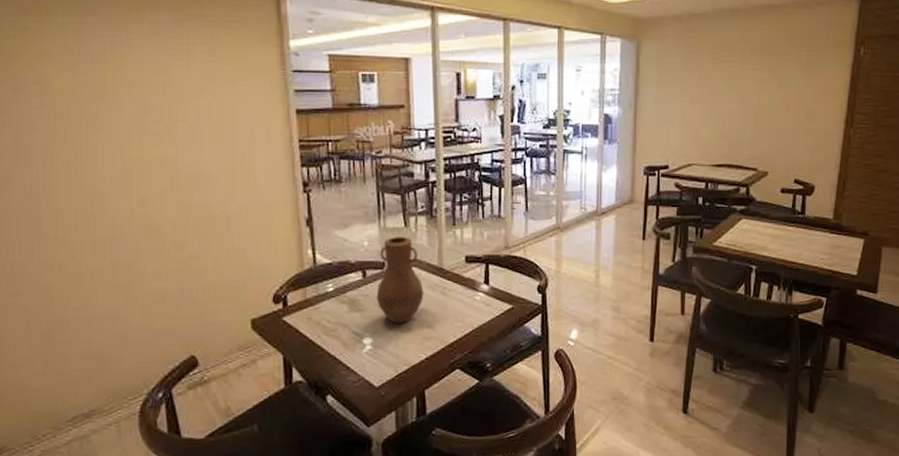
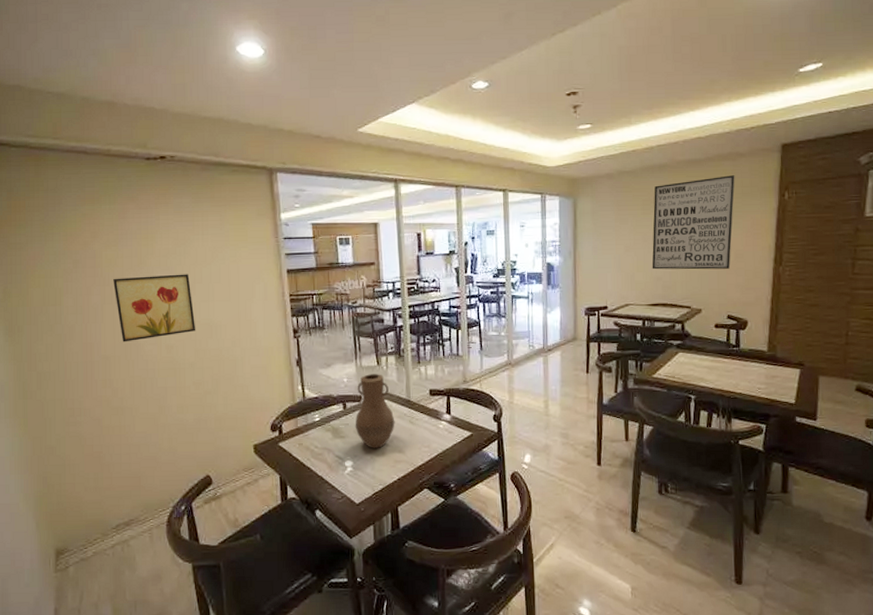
wall art: none [68,109,179,193] -> present [113,274,196,342]
wall art: none [718,25,811,129] -> present [652,175,735,270]

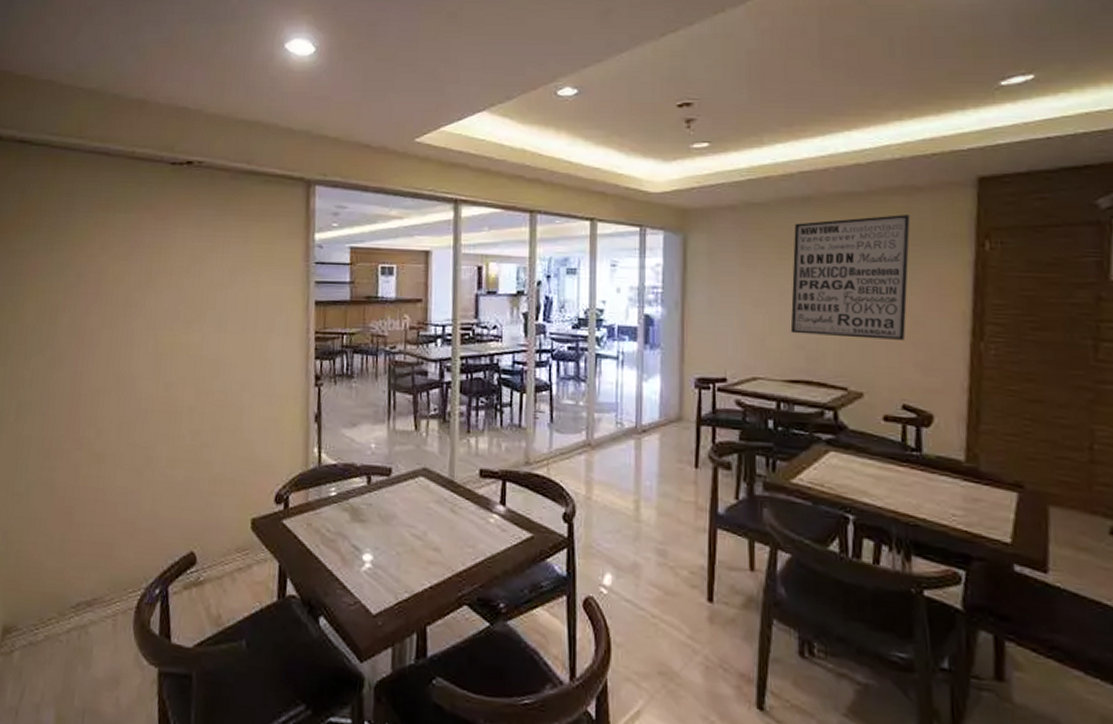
wall art: present [113,274,196,342] -> none [115,297,202,375]
vase: present [355,374,395,448] -> none [379,441,432,542]

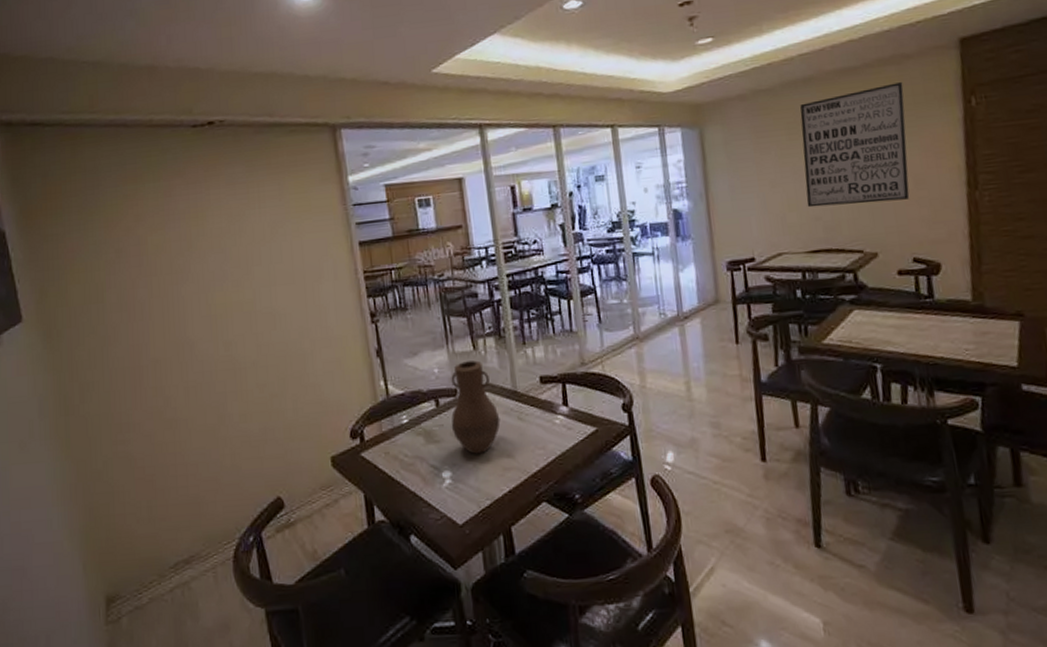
vase: none [379,441,432,542] -> present [451,360,501,454]

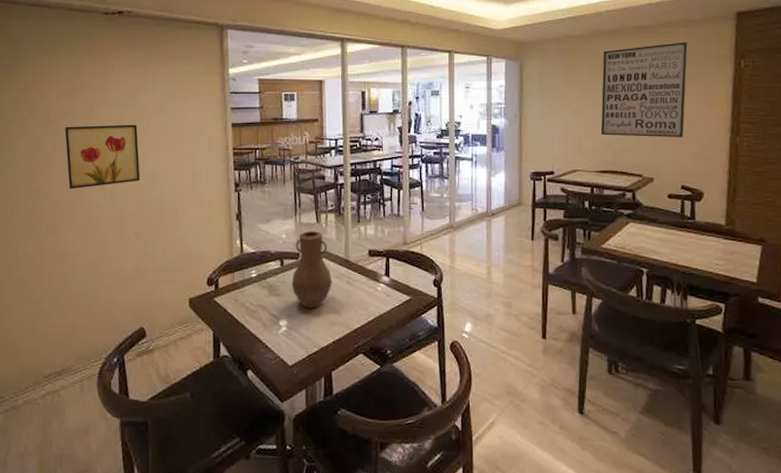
wall art: none [161,255,257,342] -> present [65,124,141,189]

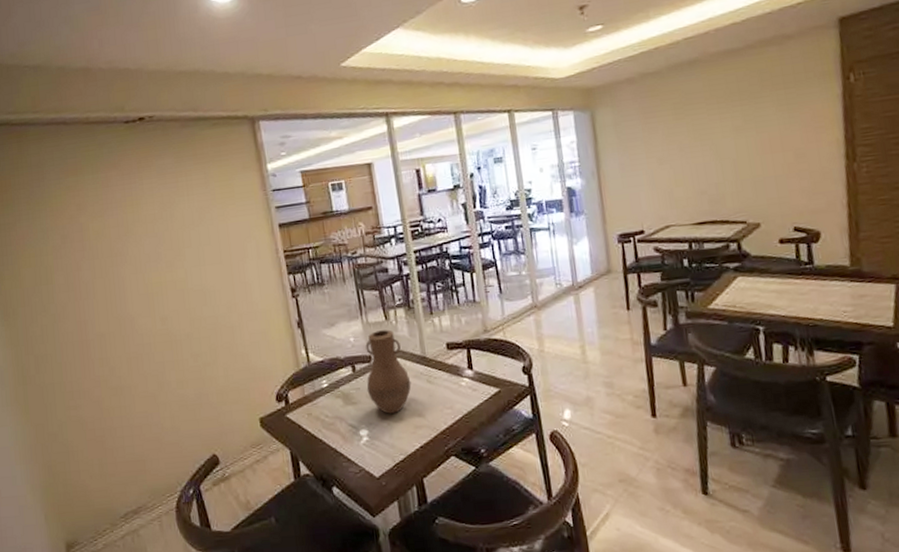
wall art: present [65,124,141,189] -> none [102,238,190,317]
wall art: present [600,42,688,137] -> none [686,62,791,183]

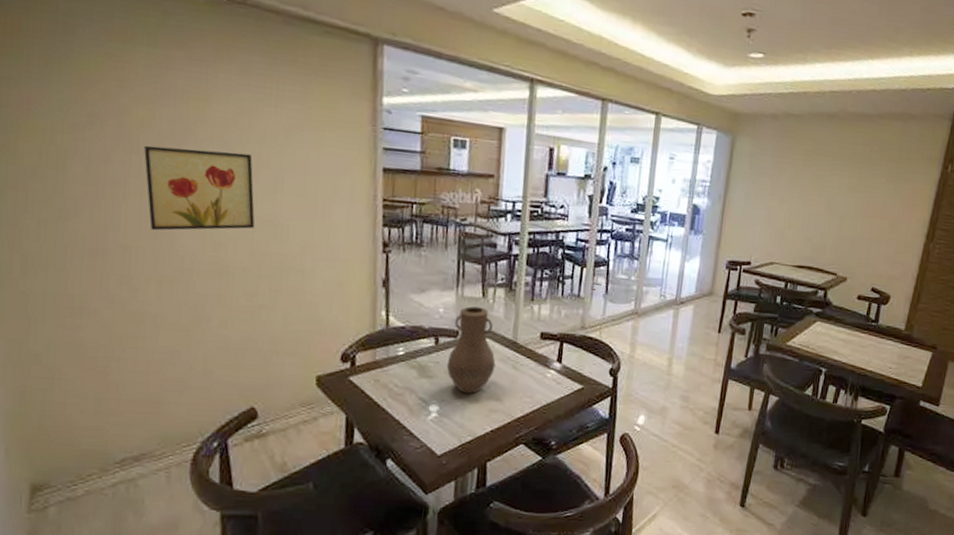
wall art: none [102,238,190,317] -> present [144,145,255,231]

